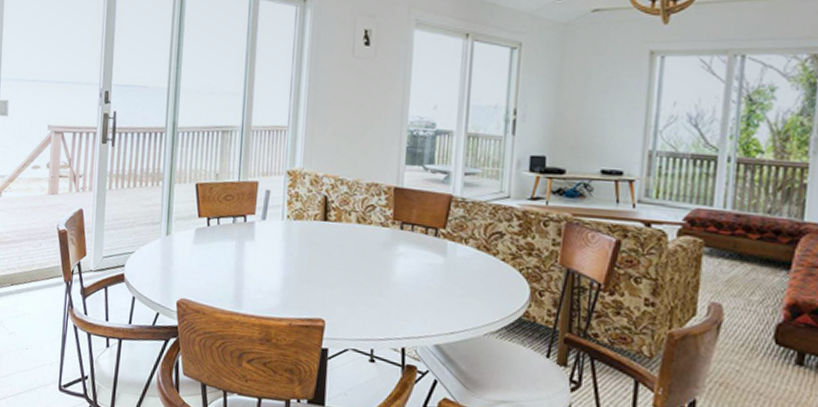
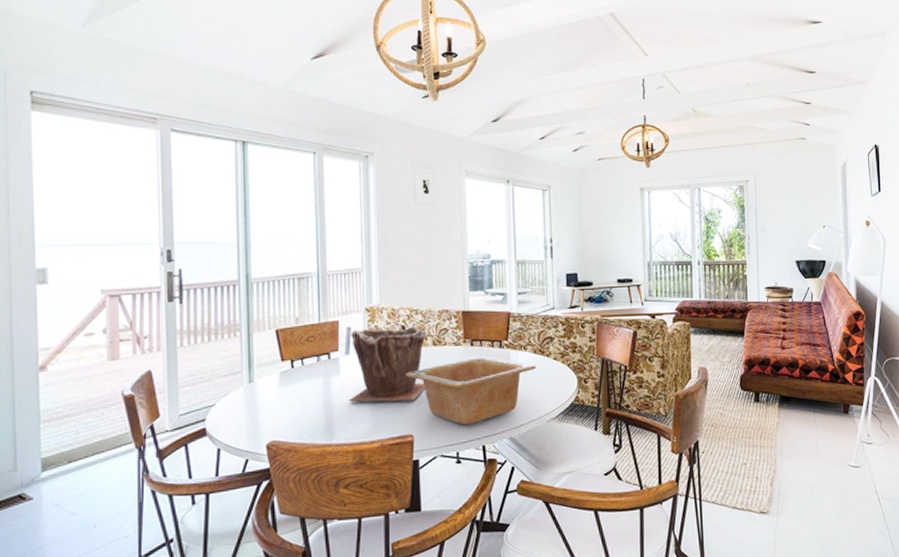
plant pot: none [260,193,351,281] -> present [348,327,426,402]
serving bowl: none [323,243,478,321] -> present [406,357,536,426]

